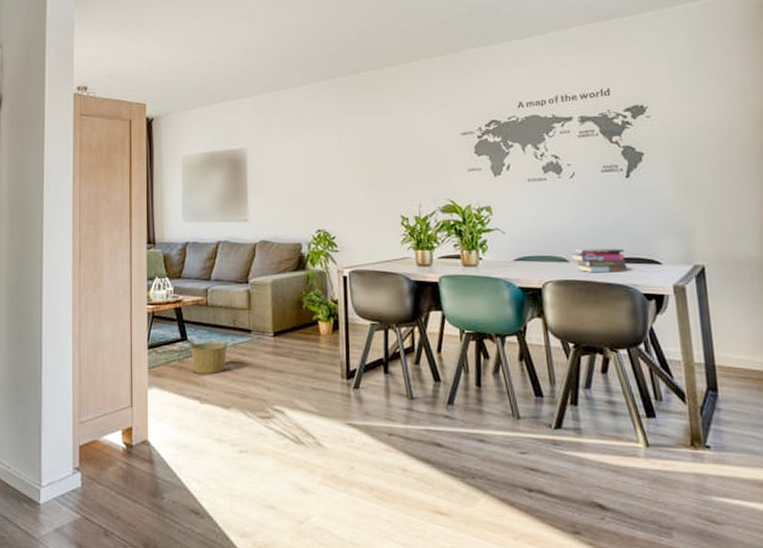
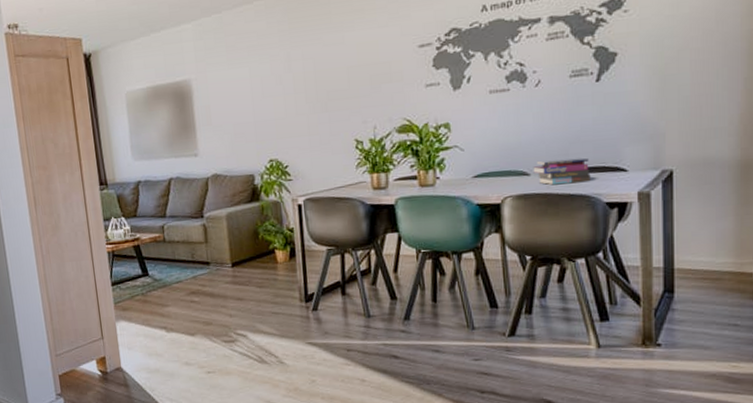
basket: present [191,341,228,375] -> none [152,274,188,307]

